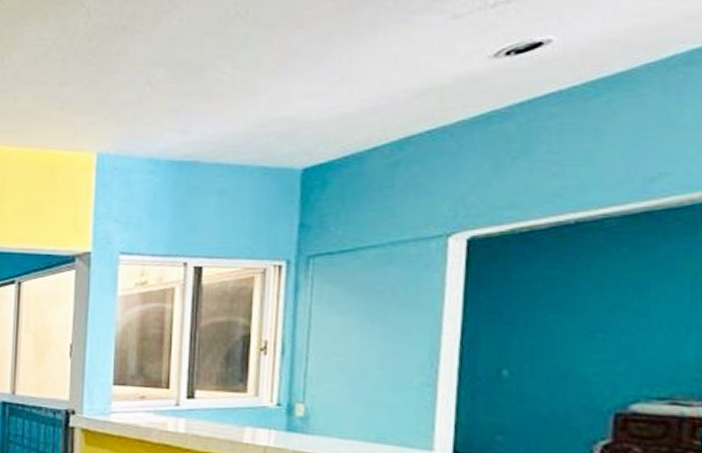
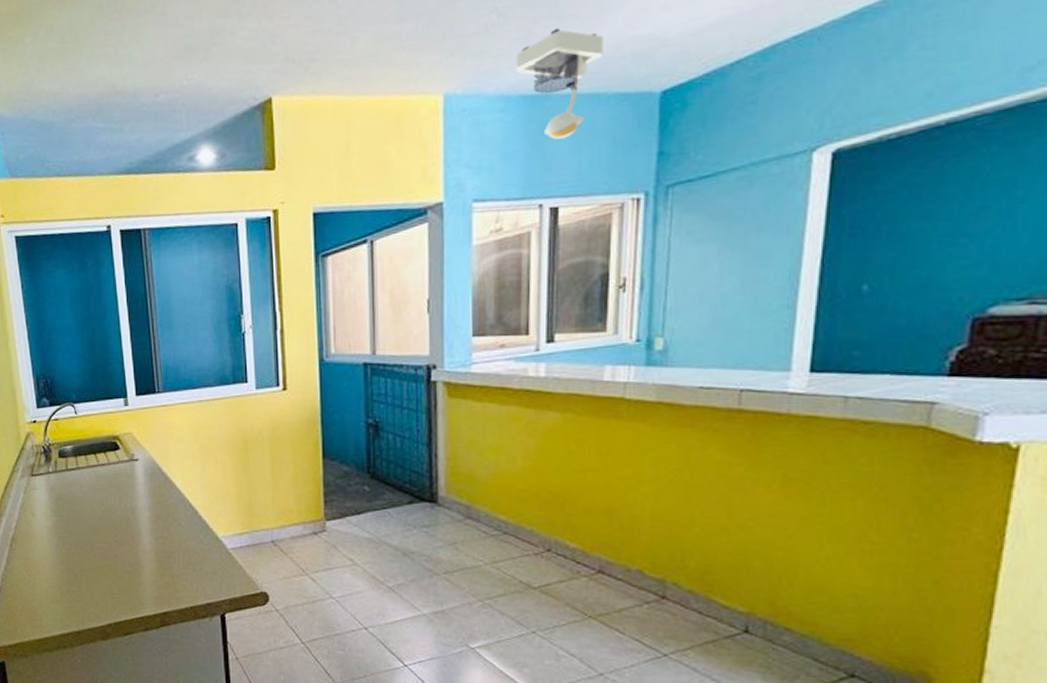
ceiling light: none [165,104,249,203] -> present [515,28,603,139]

